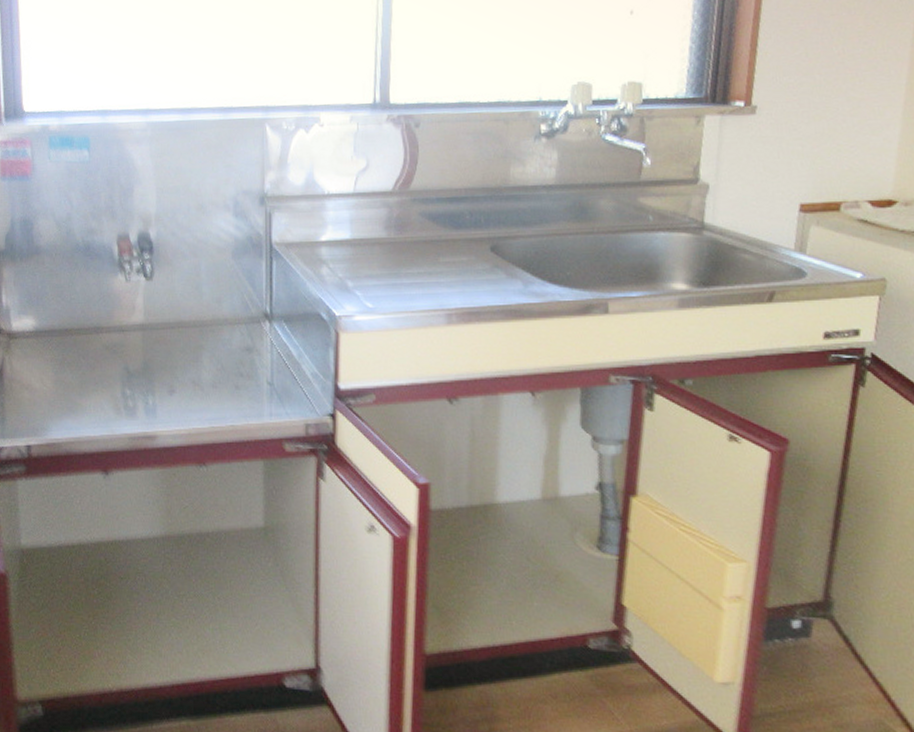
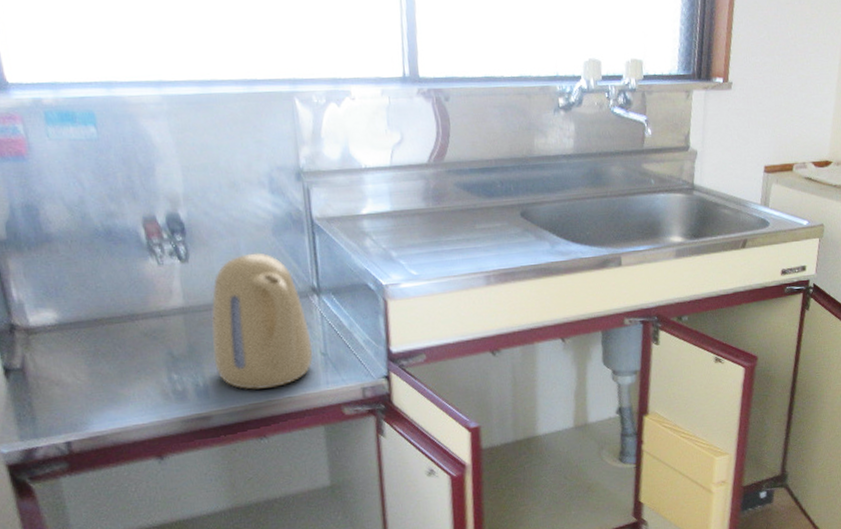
kettle: none [165,274,259,413] -> present [210,252,313,390]

